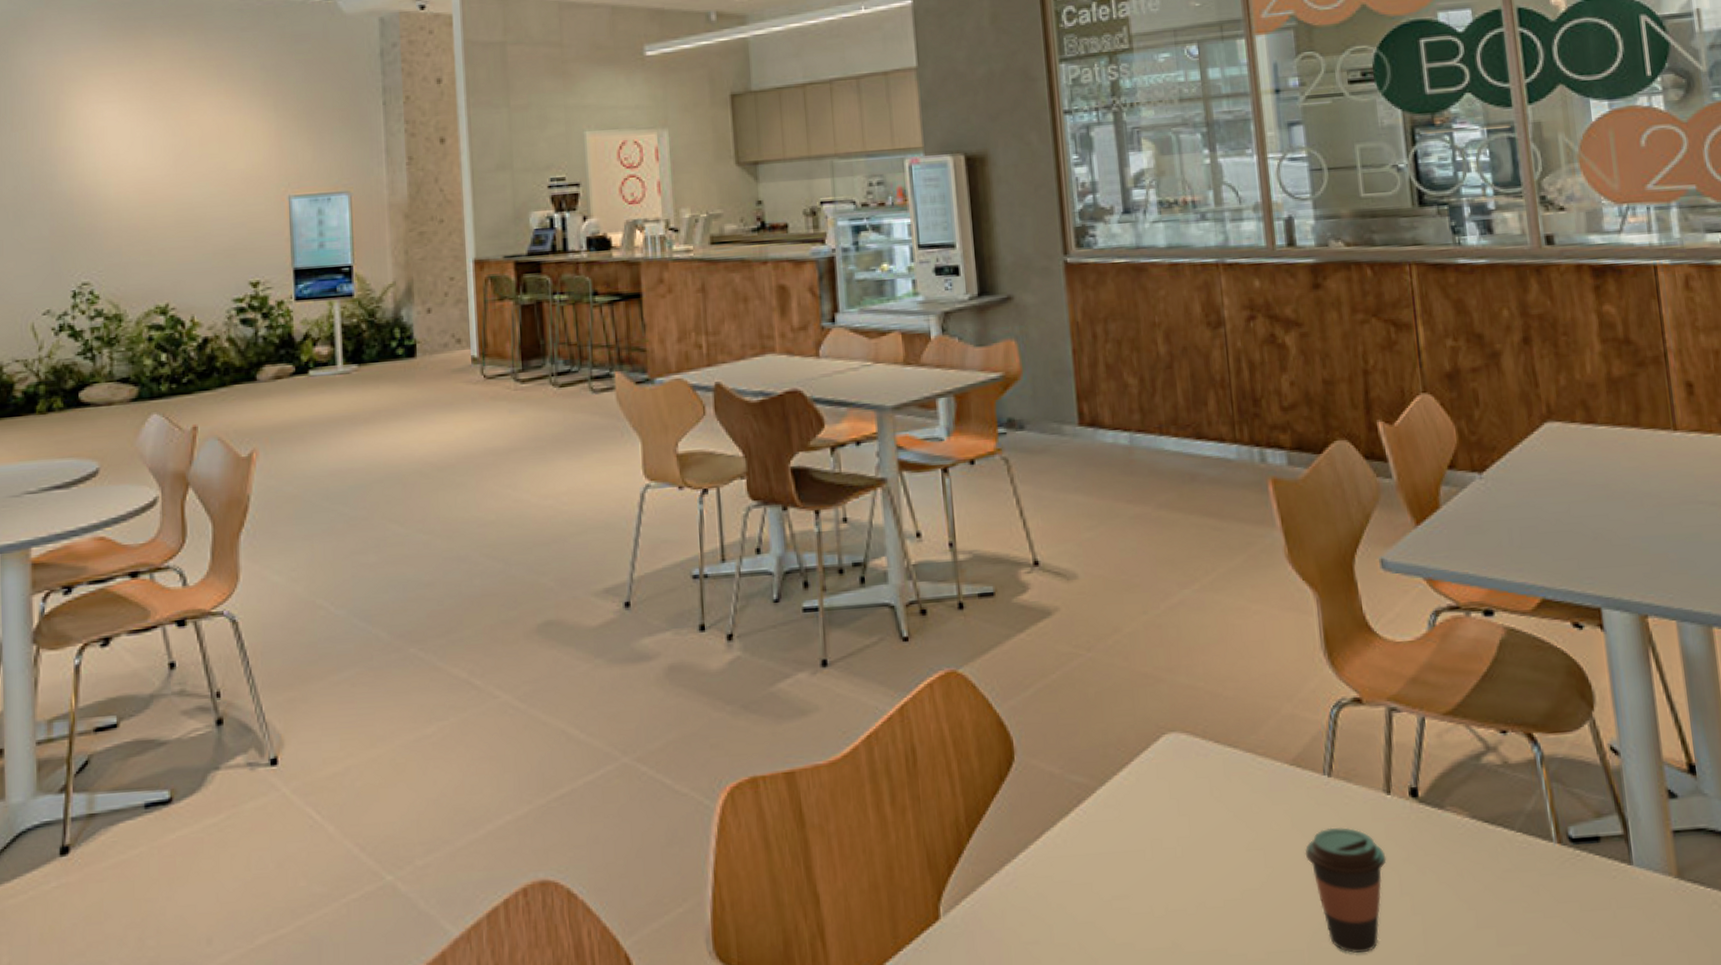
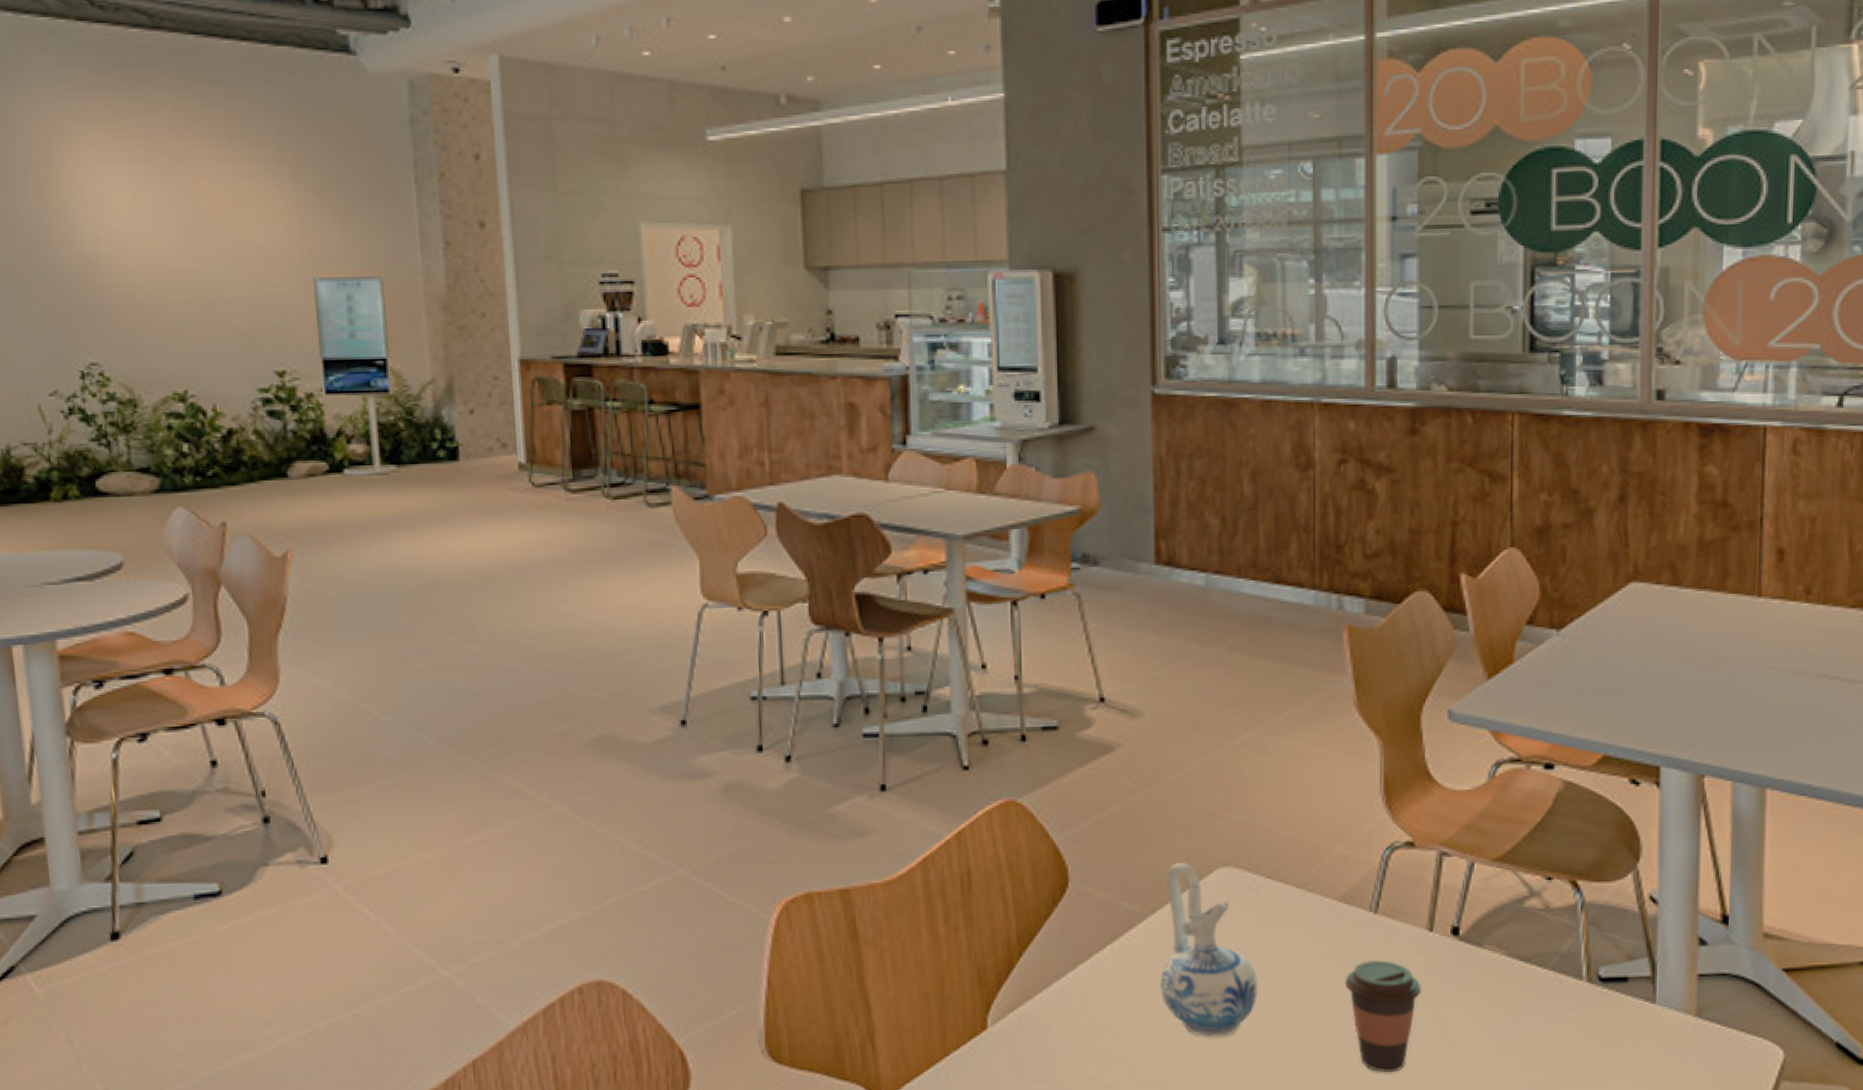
ceramic pitcher: none [1112,730,1216,921] -> present [1160,863,1258,1038]

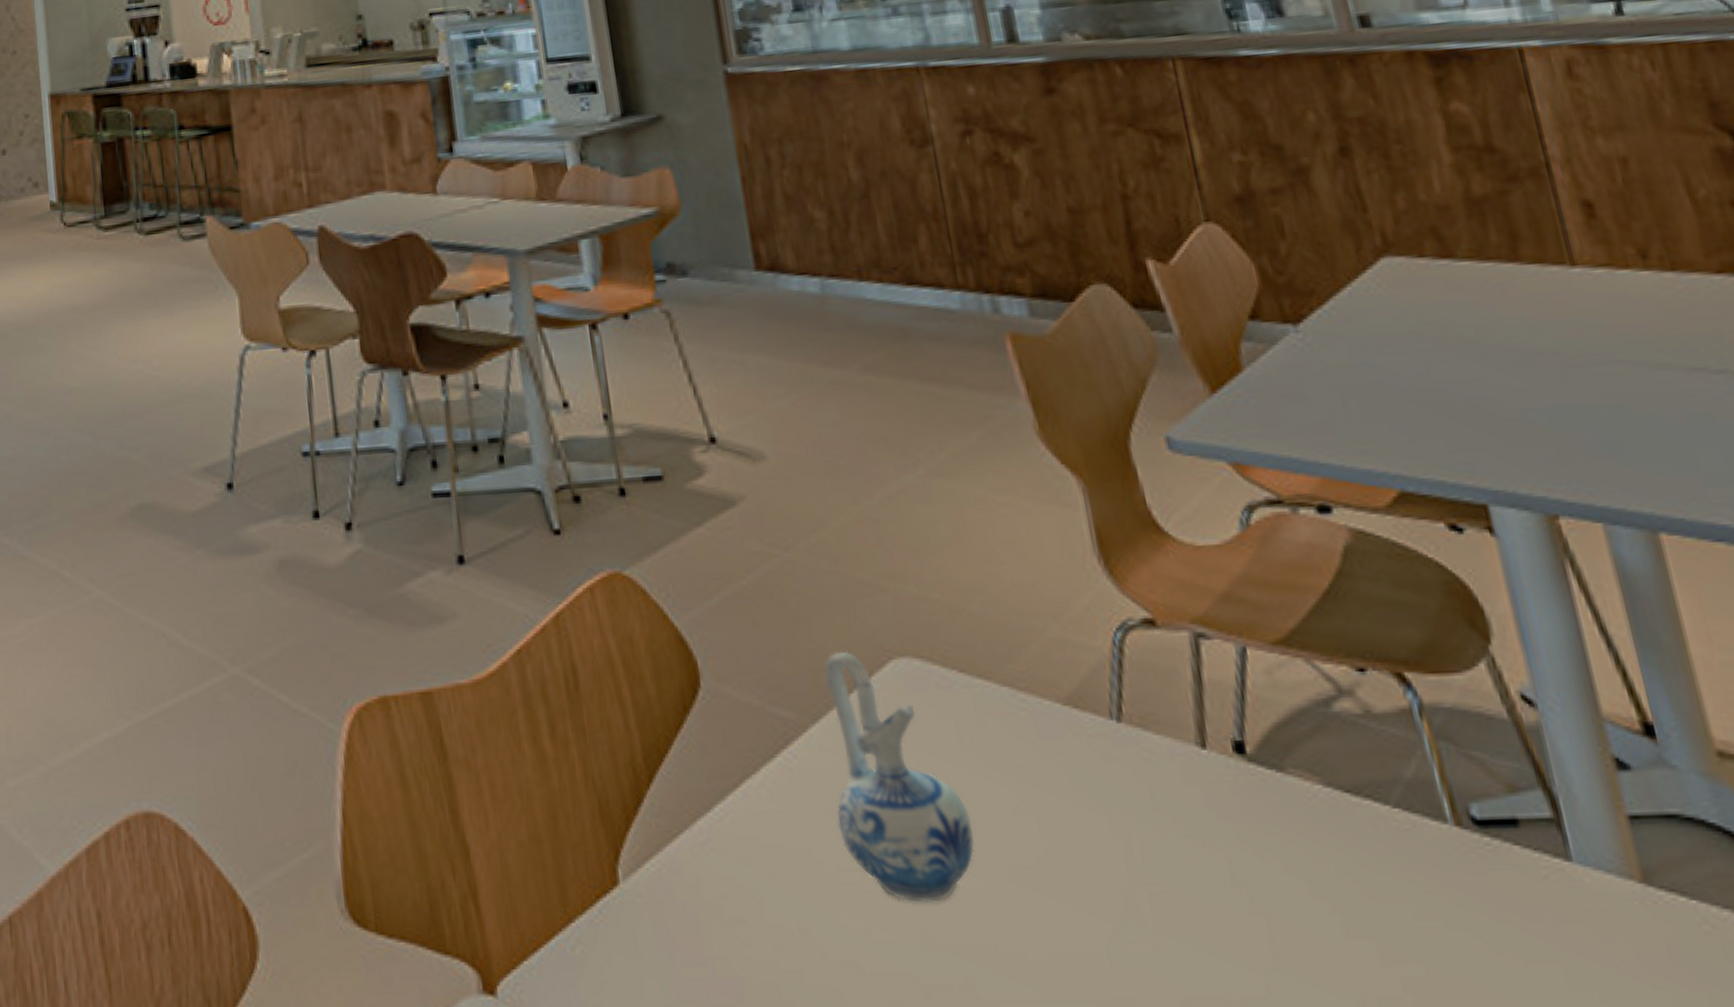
coffee cup: present [1344,960,1422,1072] -> none [1092,790,1209,961]

